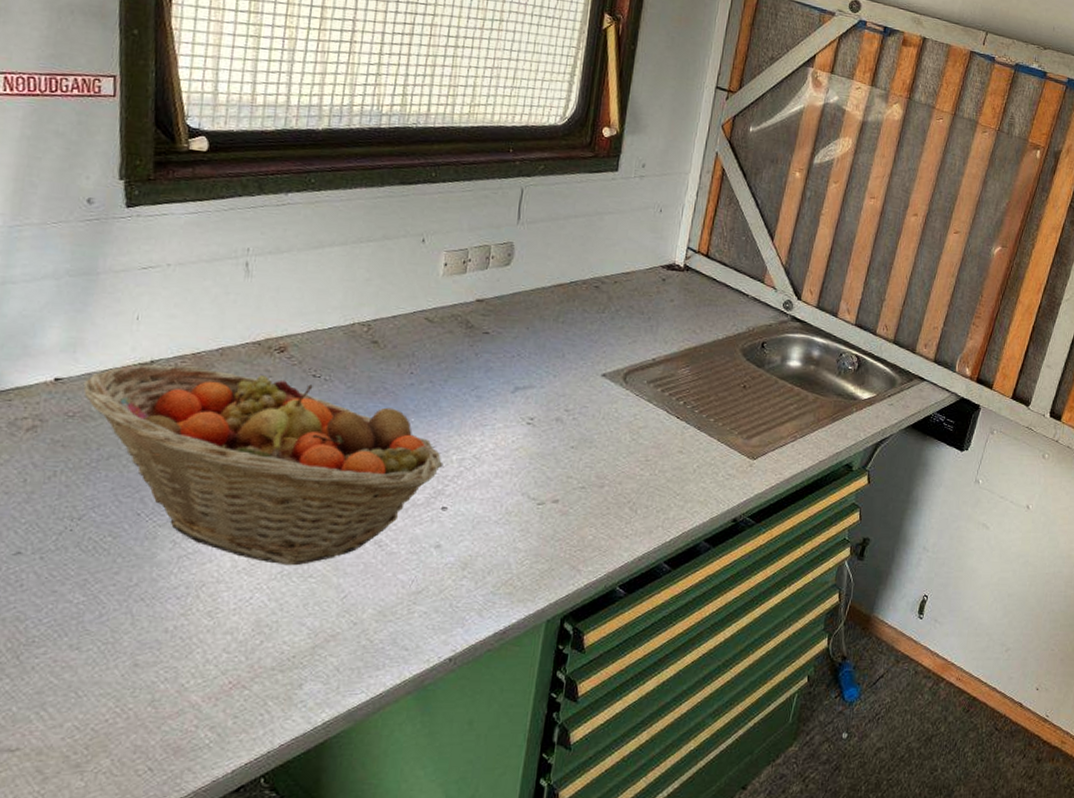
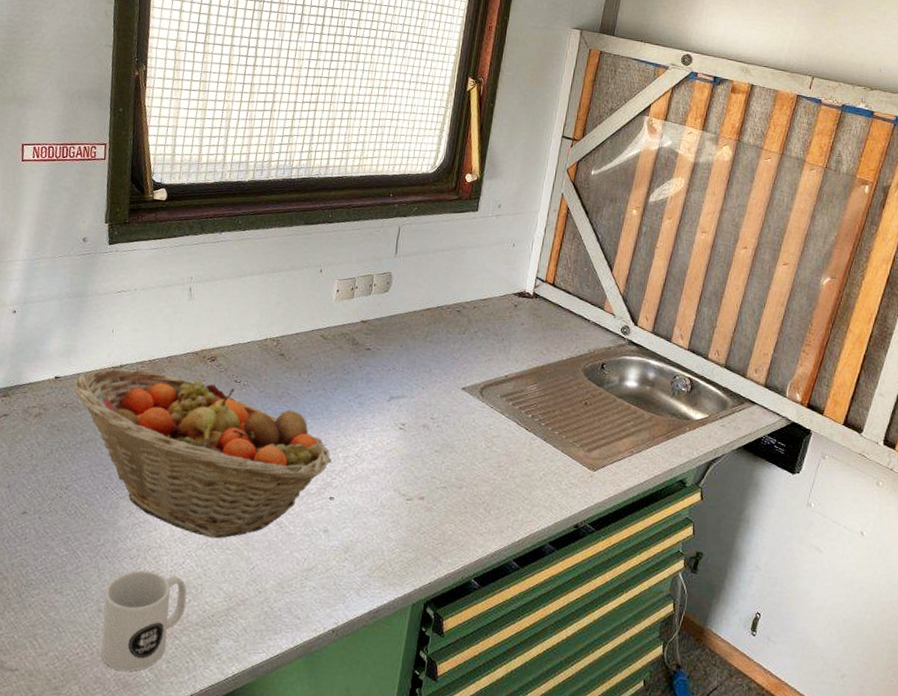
mug: none [140,612,258,735] -> present [101,570,187,672]

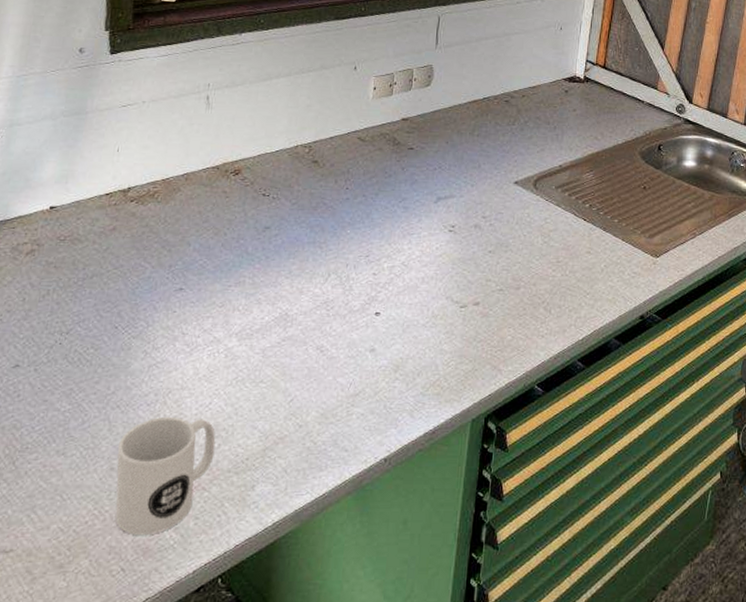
fruit basket: present [73,367,332,539] -> none [72,190,376,372]

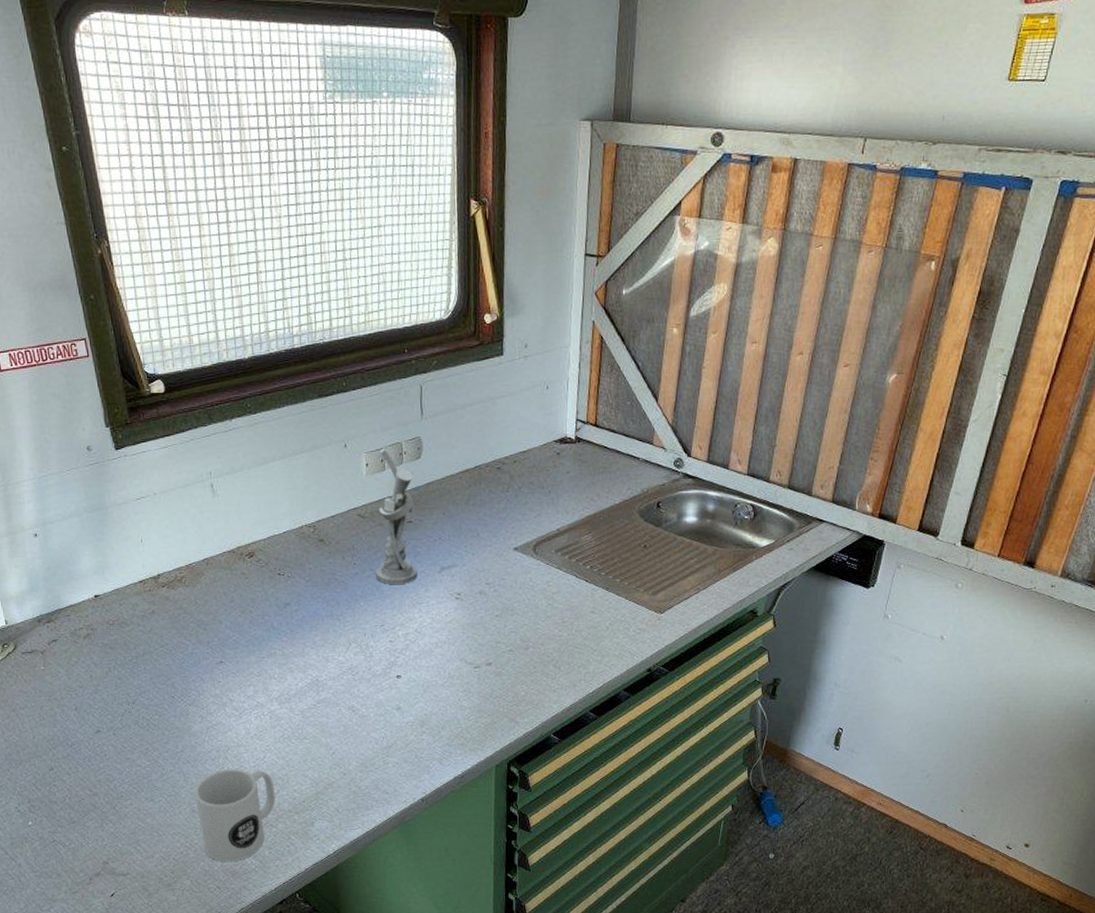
utensil holder: none [367,73,420,212] -> present [375,448,418,584]

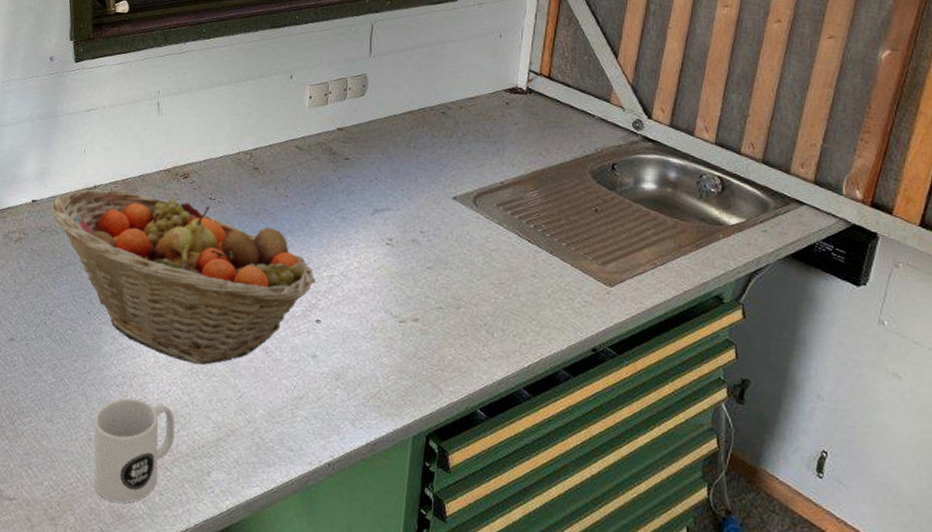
fruit basket: none [114,575,392,731] -> present [50,188,316,365]
utensil holder: present [375,448,418,584] -> none [306,82,355,222]

